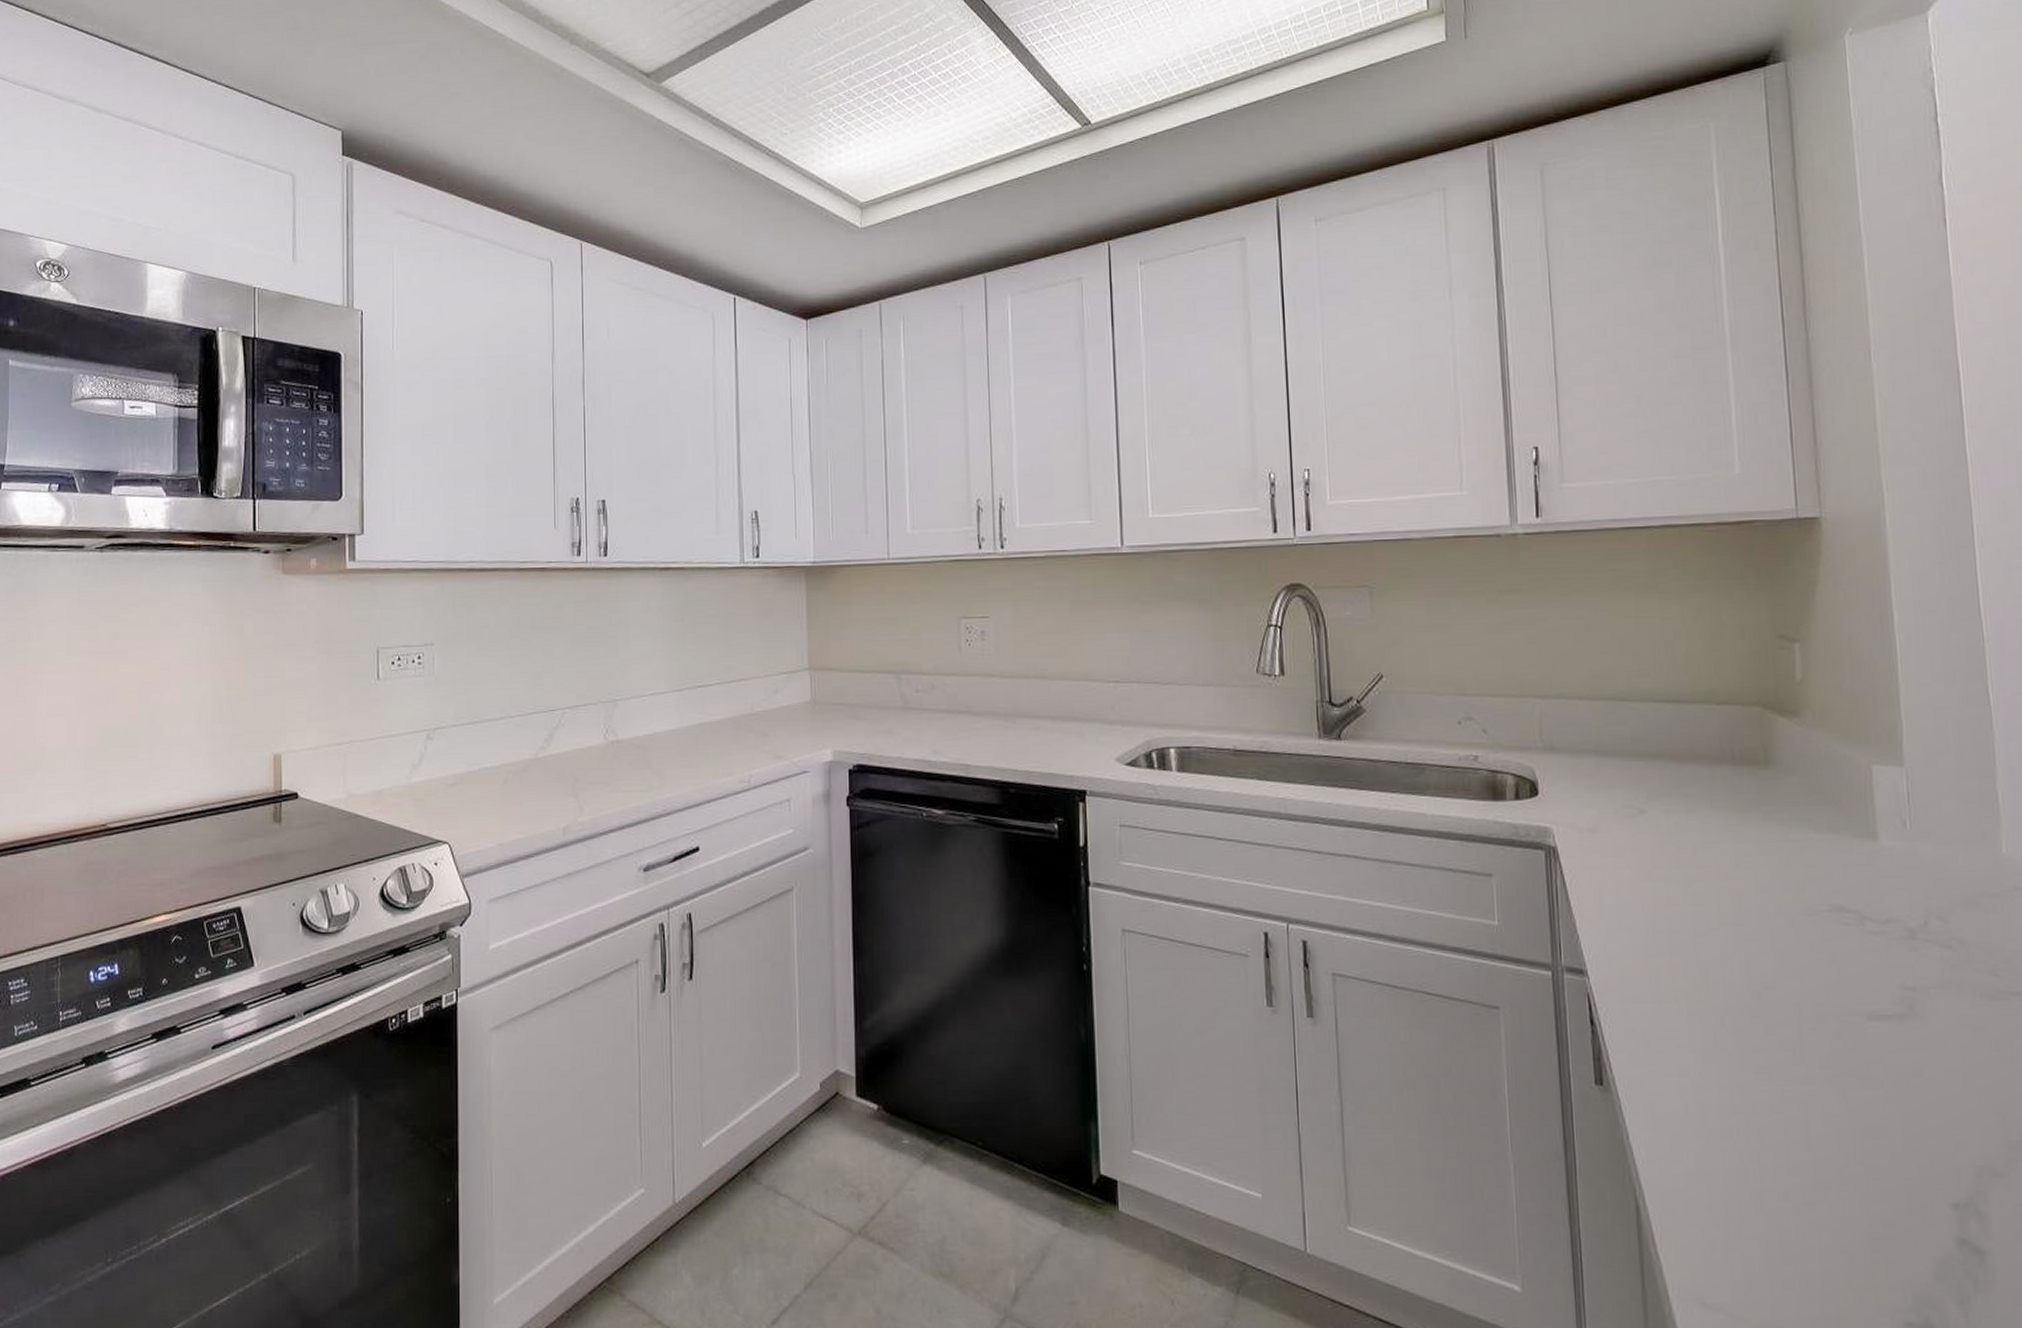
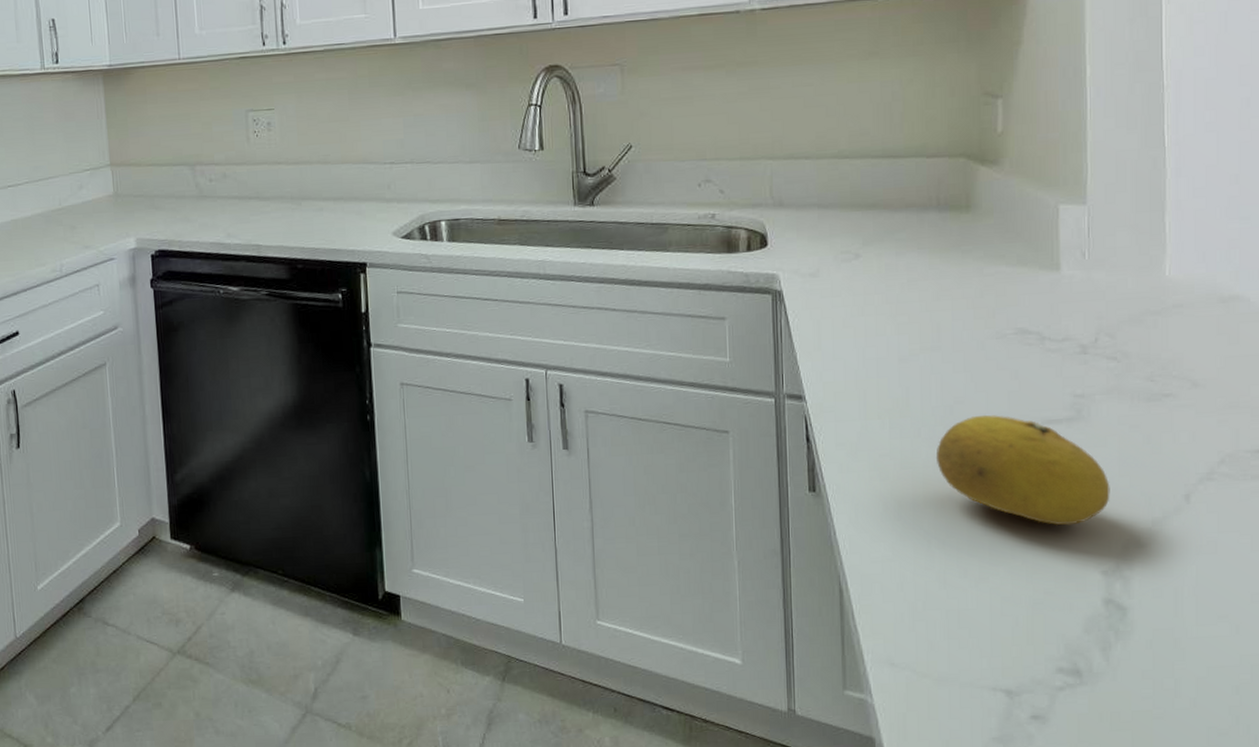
fruit: none [1743,1006,1956,1145] -> present [935,415,1110,526]

